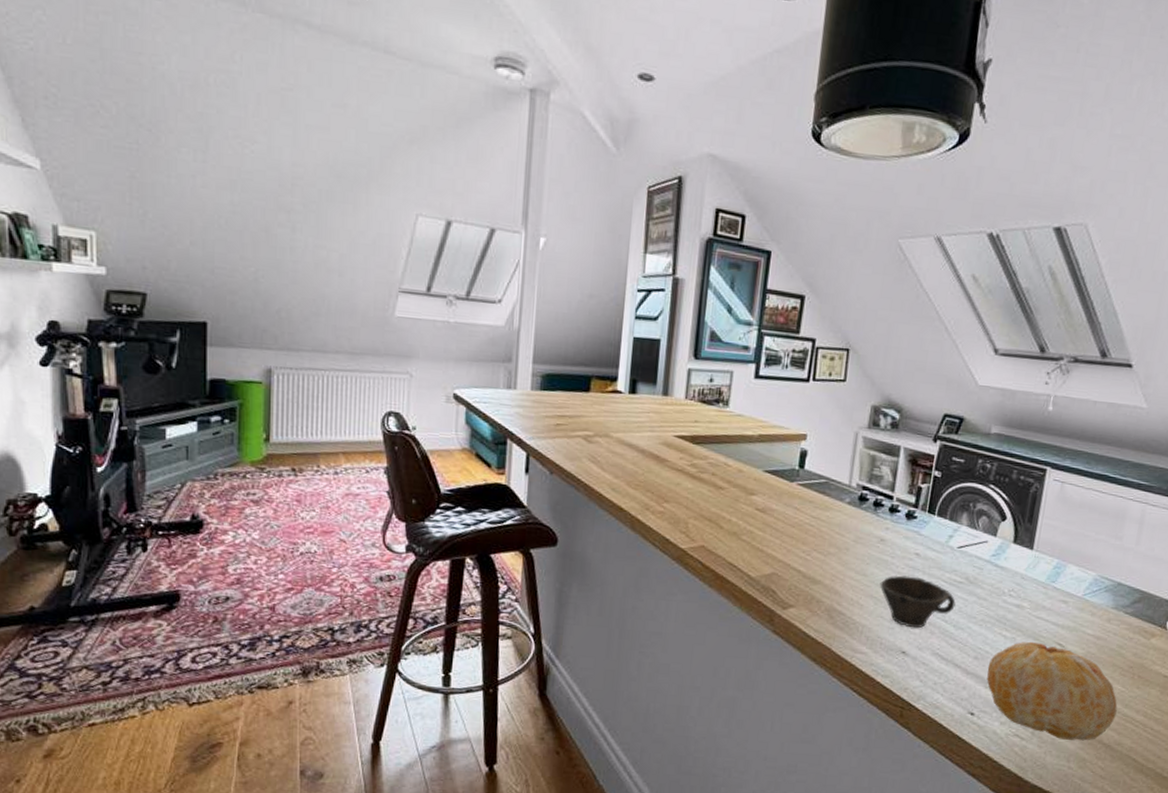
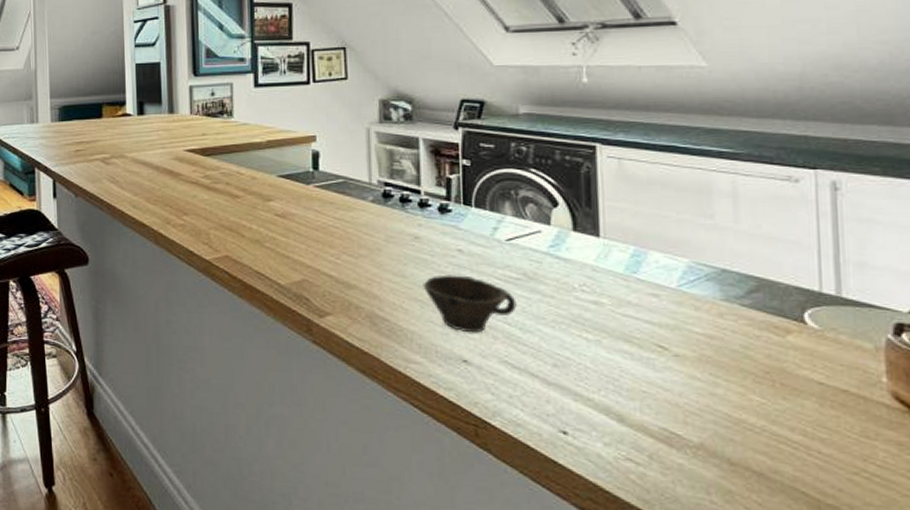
fruit: present [987,641,1118,741] -> none [572,344,762,467]

